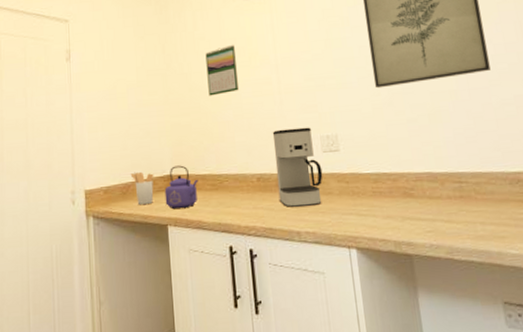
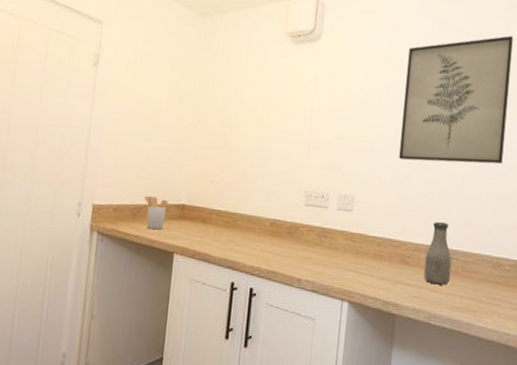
kettle: present [164,165,199,209] -> none [175,196,213,239]
calendar: present [205,44,240,96] -> none [239,87,274,136]
coffee maker: present [272,127,323,208] -> none [287,180,334,258]
bottle: none [429,144,465,215] -> present [423,221,452,285]

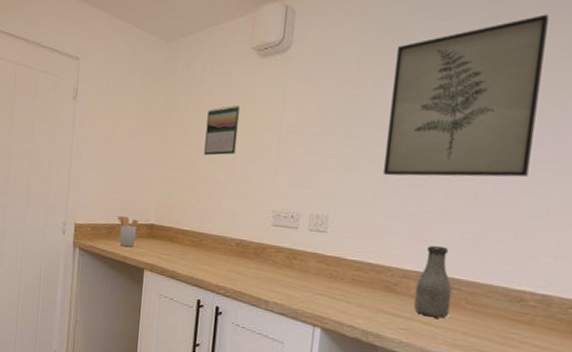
calendar: none [239,87,274,136] -> present [204,105,240,156]

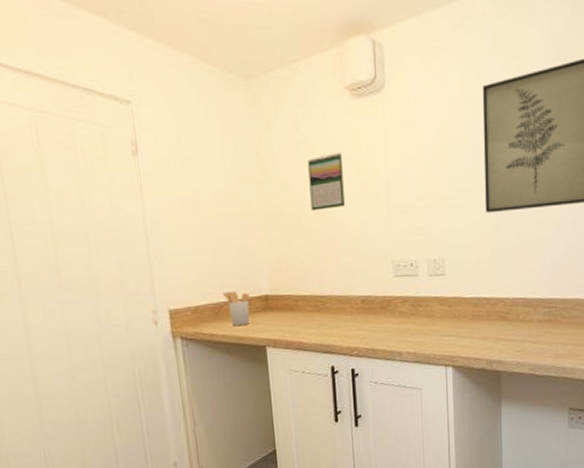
bottle: present [414,245,453,319] -> none [523,272,551,336]

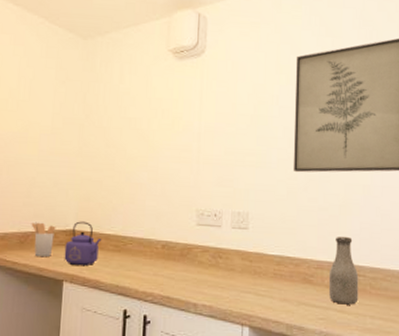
kettle: none [262,285,300,330] -> present [64,221,102,265]
calendar: present [308,152,346,211] -> none [125,104,159,155]
bottle: none [523,272,551,336] -> present [328,236,359,305]

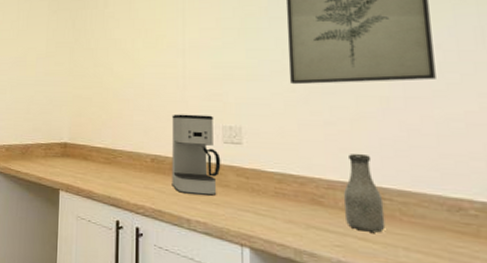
utensil holder: present [31,222,56,258] -> none [31,135,52,168]
kettle: present [64,221,102,265] -> none [59,135,93,176]
coffee maker: none [181,199,229,280] -> present [171,114,221,196]

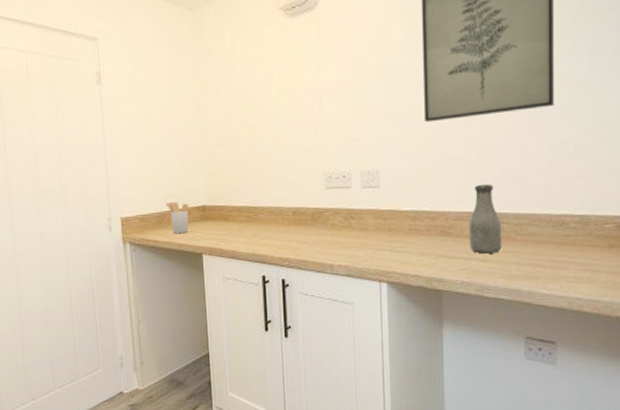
utensil holder: none [31,135,52,168] -> present [165,201,189,234]
coffee maker: present [171,114,221,196] -> none [311,161,360,242]

